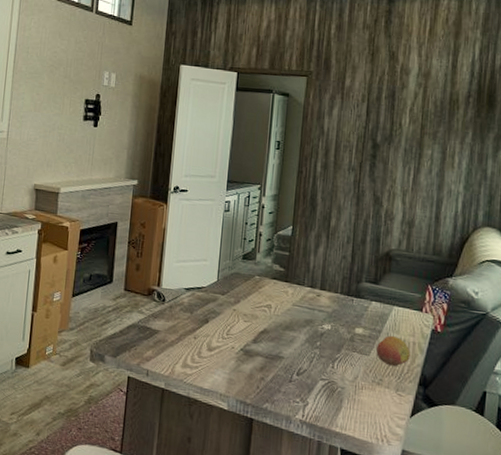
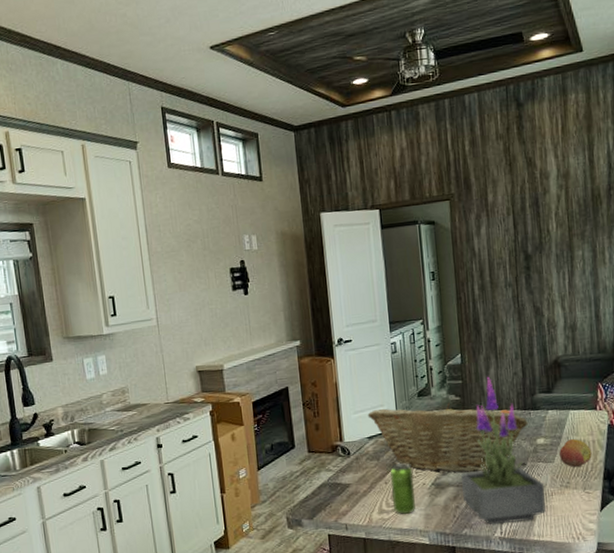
fruit basket: none [189,263,350,349] -> present [367,403,529,473]
beverage can: none [198,320,224,375] -> present [390,463,416,515]
potted plant: none [270,254,356,410] -> present [461,376,546,525]

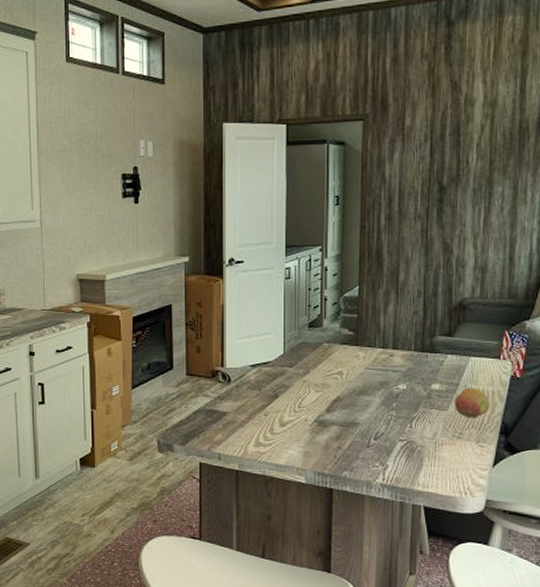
fruit basket: present [367,403,529,473] -> none [253,337,425,413]
beverage can: present [390,463,416,515] -> none [272,395,296,451]
potted plant: present [461,376,546,525] -> none [347,313,435,470]

